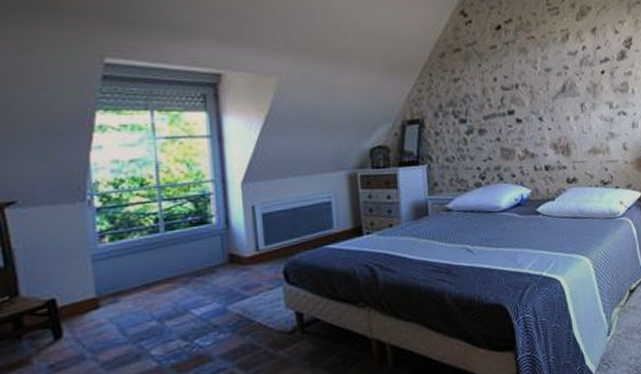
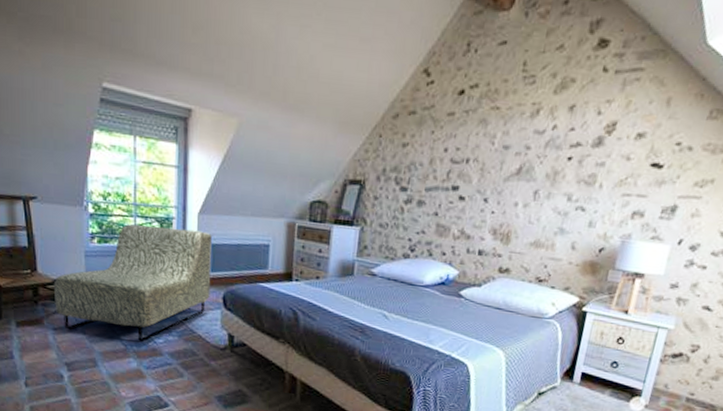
armchair: none [45,201,267,362] -> present [53,224,212,342]

